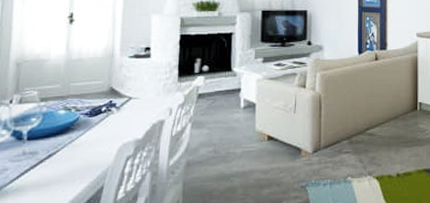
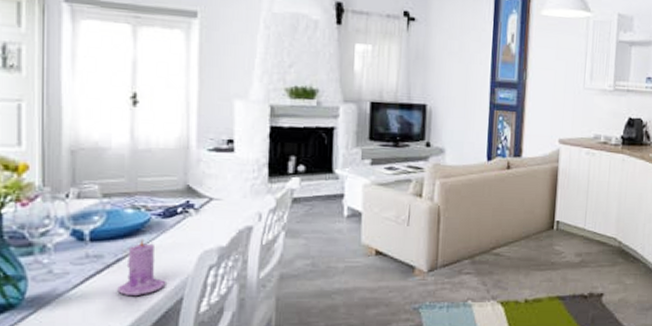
candle: none [48,136,90,188] -> present [117,239,166,297]

